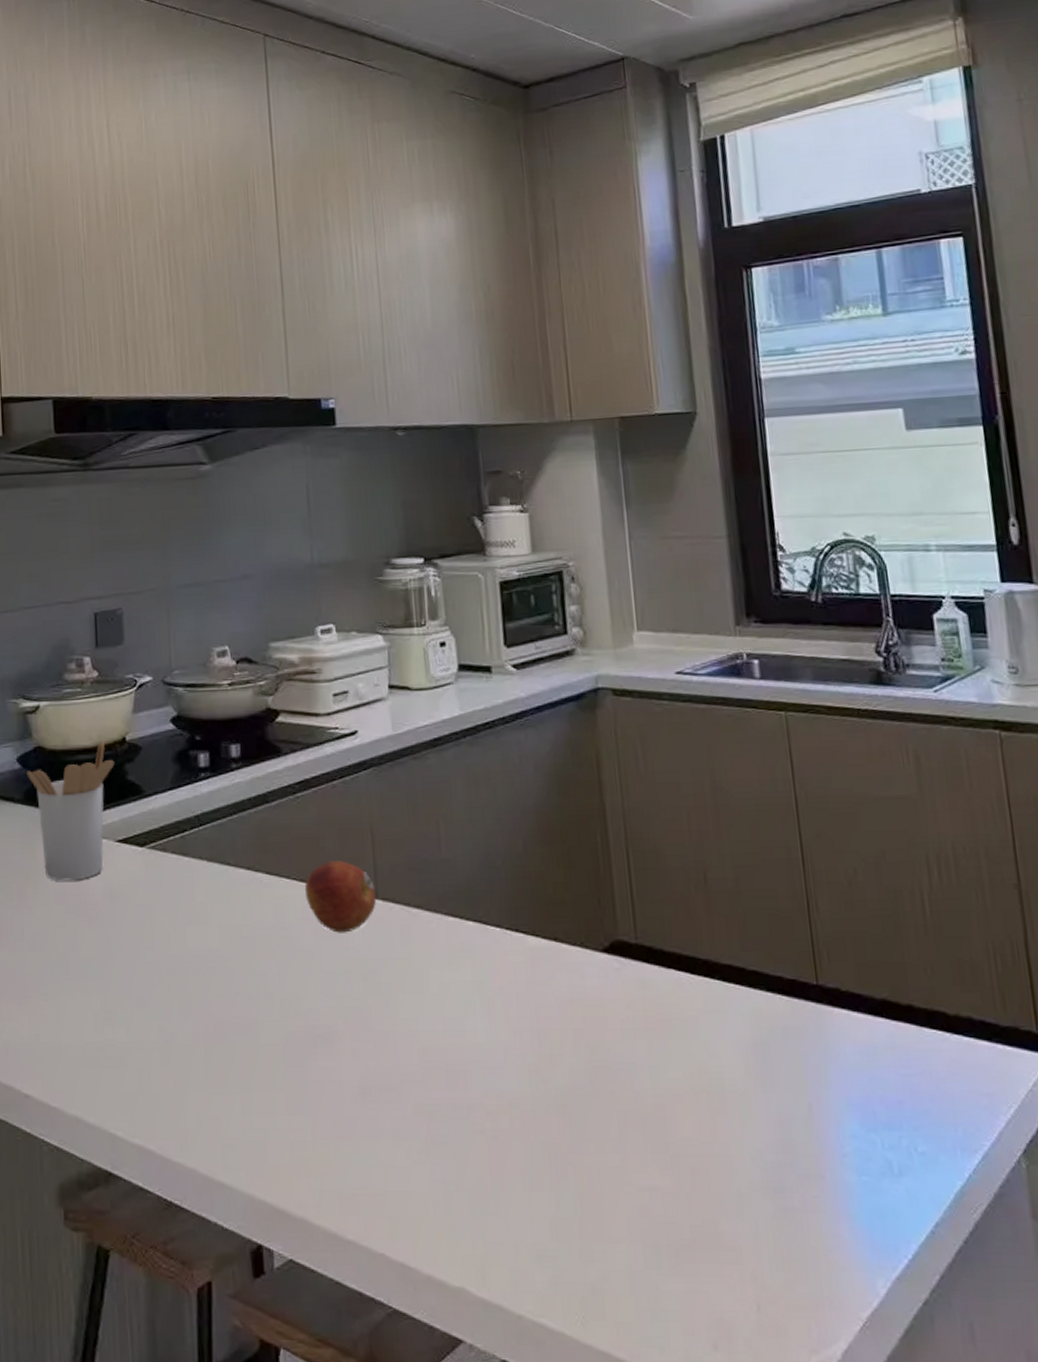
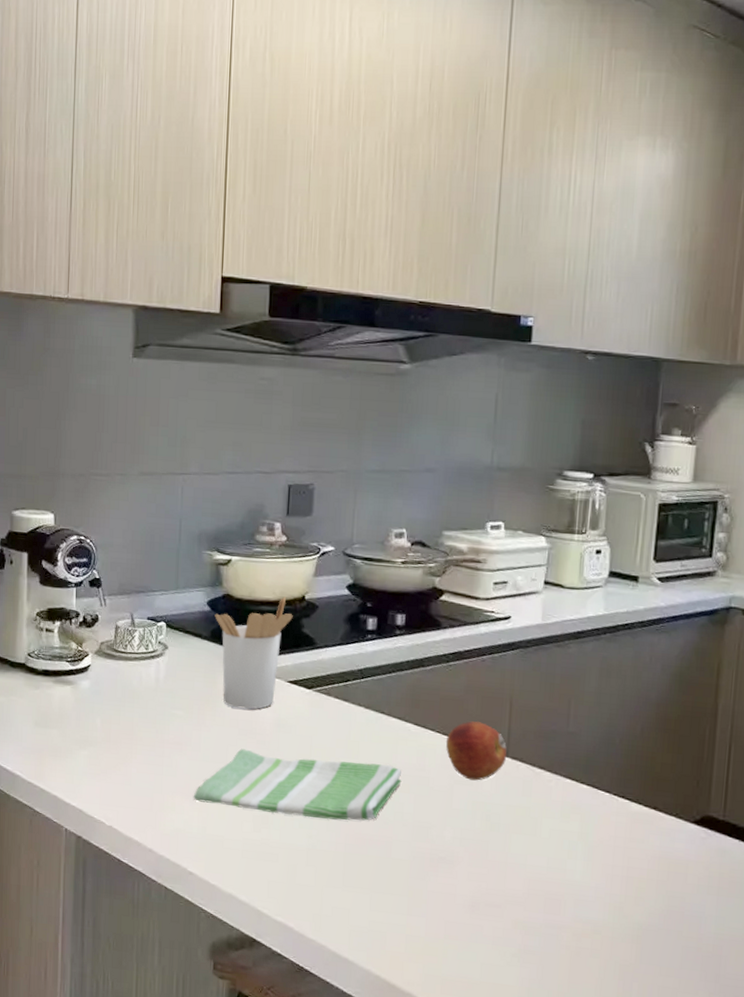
dish towel: none [21,928,261,1006] -> present [193,748,402,821]

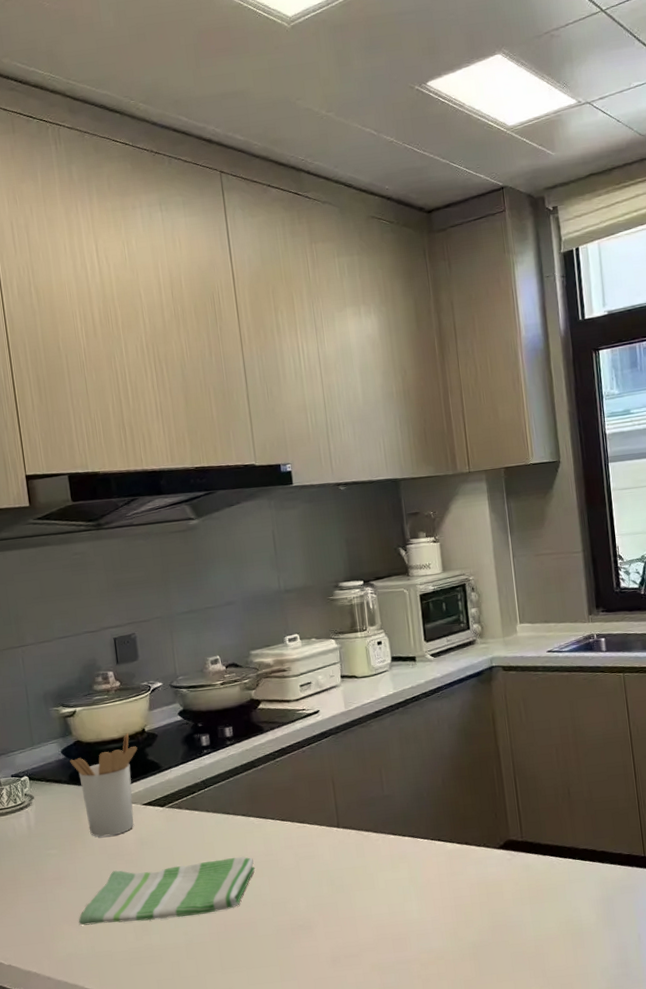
fruit: present [445,721,507,781] -> none [285,803,338,854]

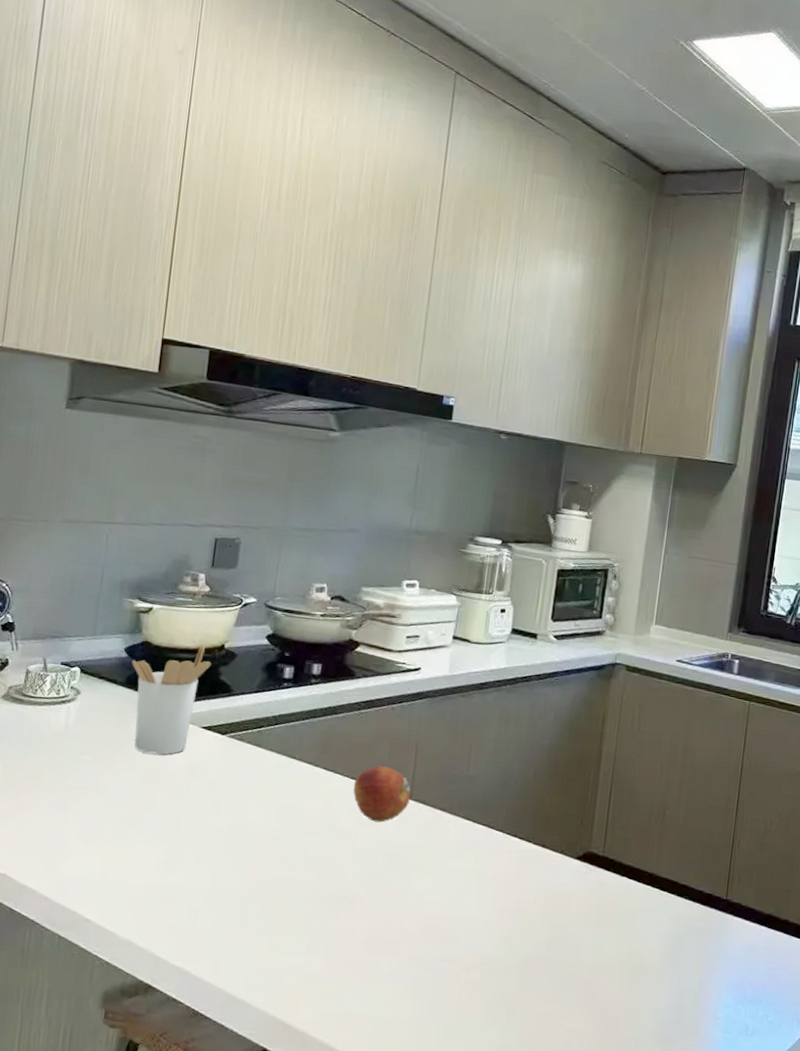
dish towel: present [78,857,255,925] -> none [95,793,309,863]
fruit: none [285,803,338,854] -> present [353,766,411,823]

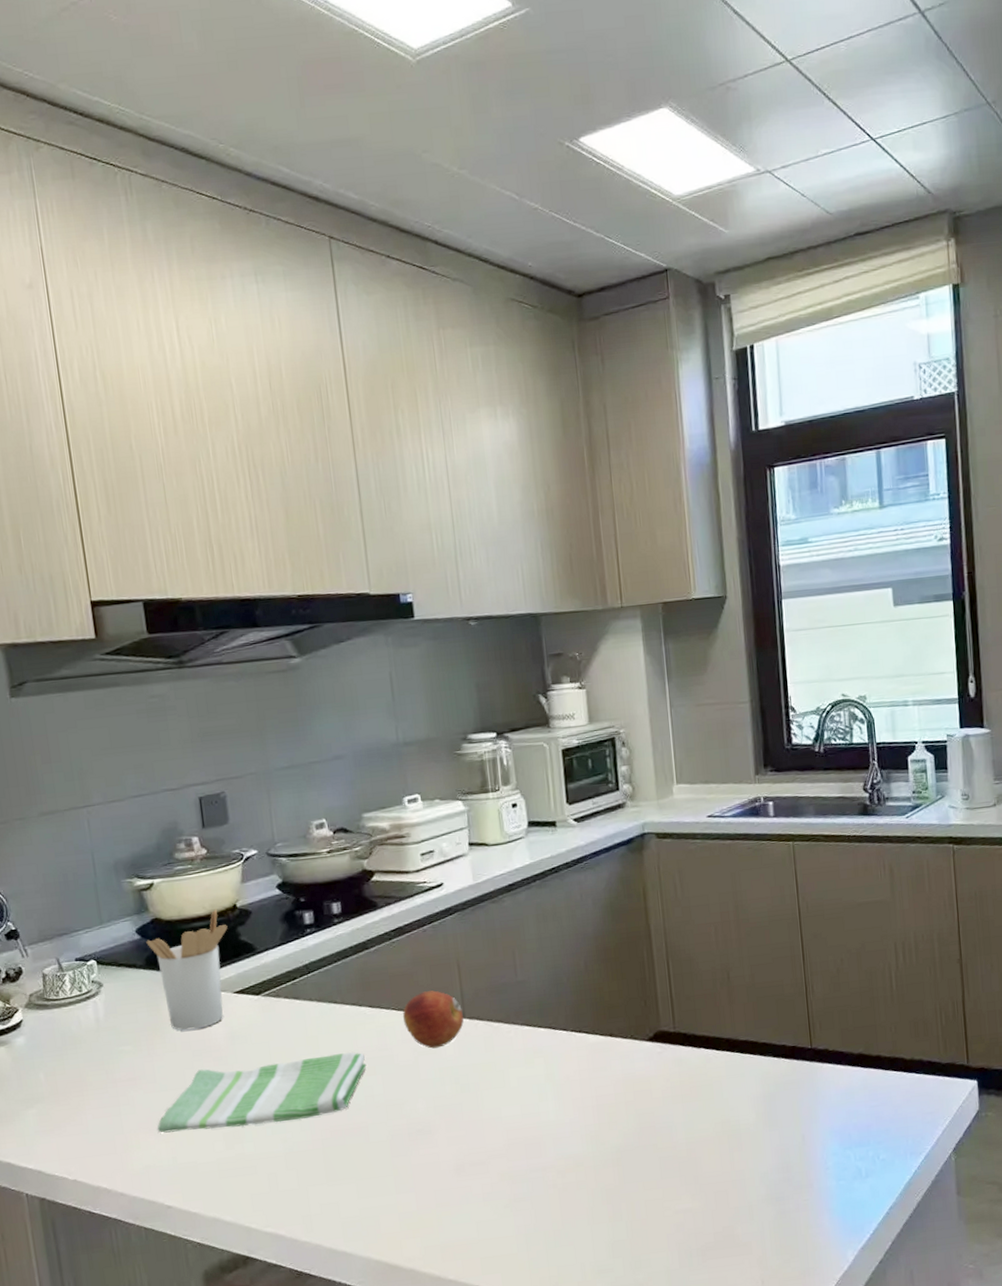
dish towel: none [95,793,309,863] -> present [157,1052,367,1133]

